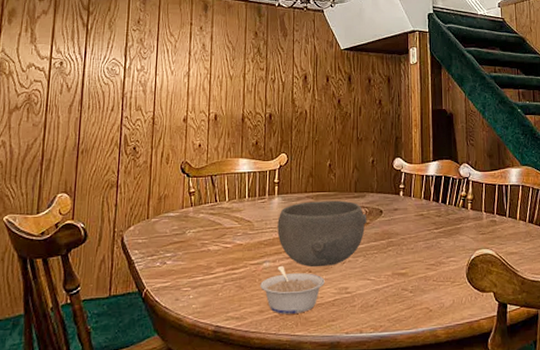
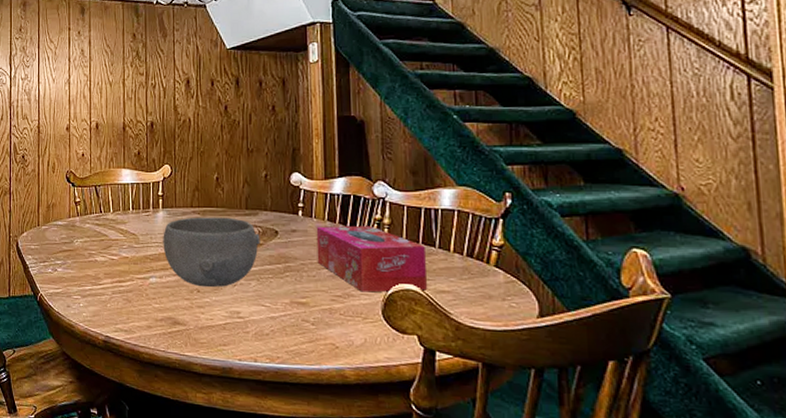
legume: present [260,266,325,314] -> none [147,283,215,334]
tissue box: none [414,201,500,259] -> present [316,225,427,293]

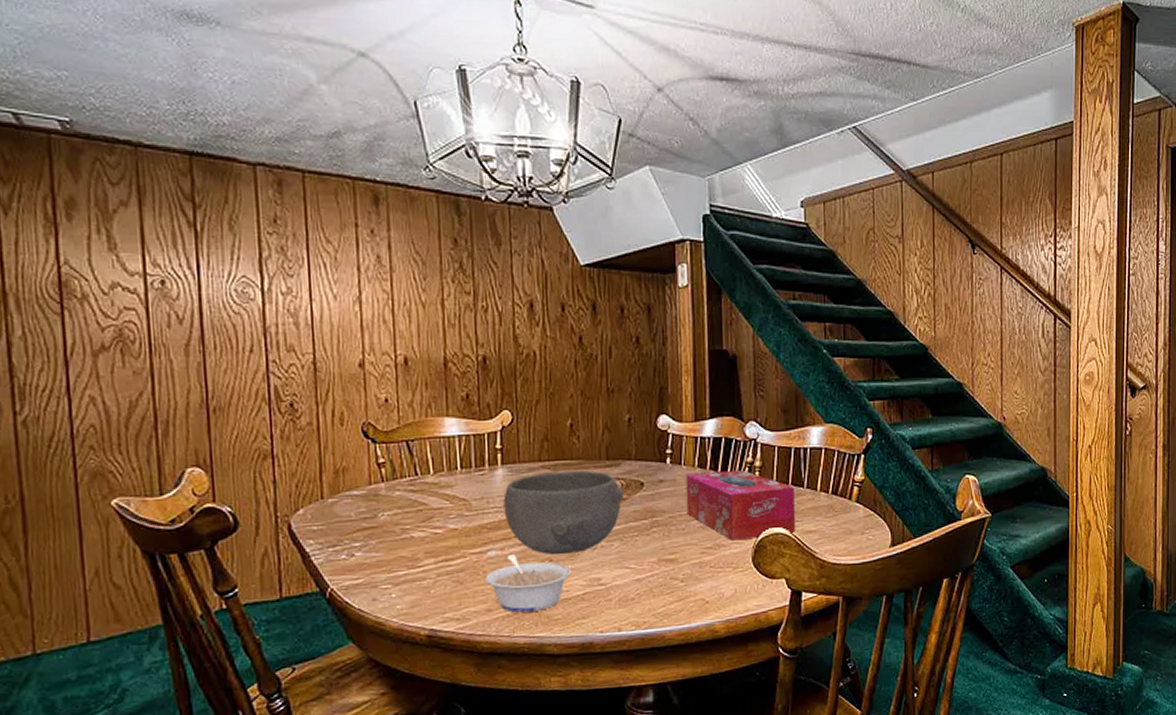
legume: none [147,283,215,334] -> present [485,555,571,613]

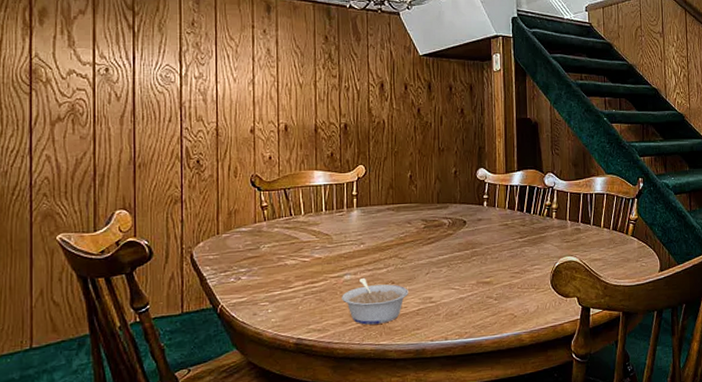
bowl: present [503,470,624,555] -> none [357,212,450,279]
tissue box: present [685,469,795,541] -> none [498,211,584,267]

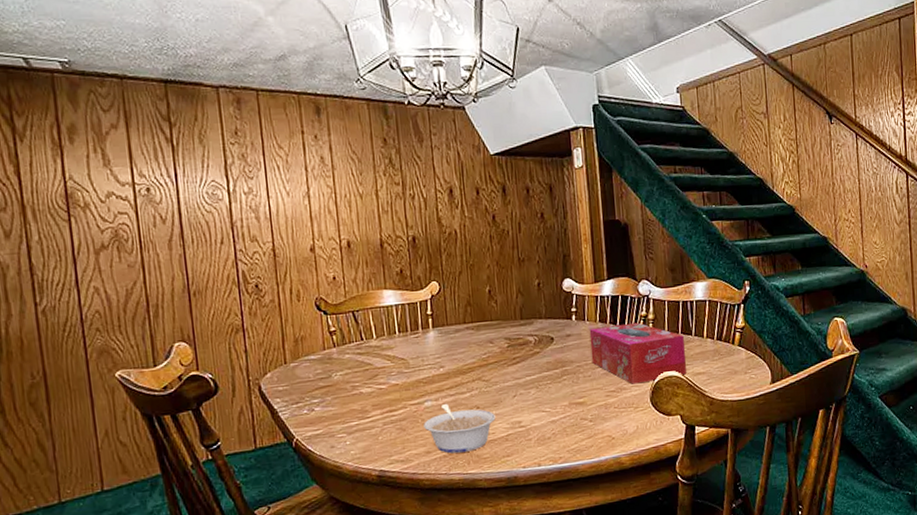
tissue box: none [498,211,584,267] -> present [589,322,686,384]

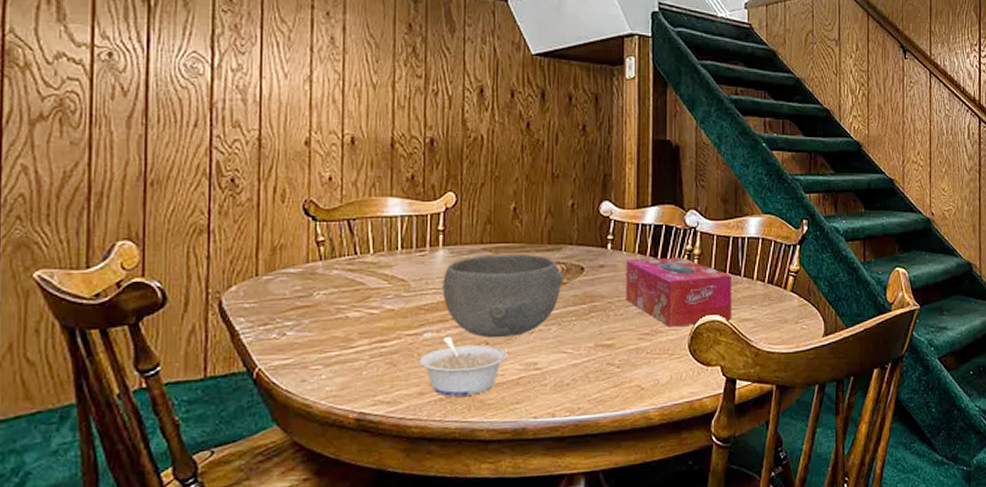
bowl: none [435,329,537,403] -> present [442,254,564,338]

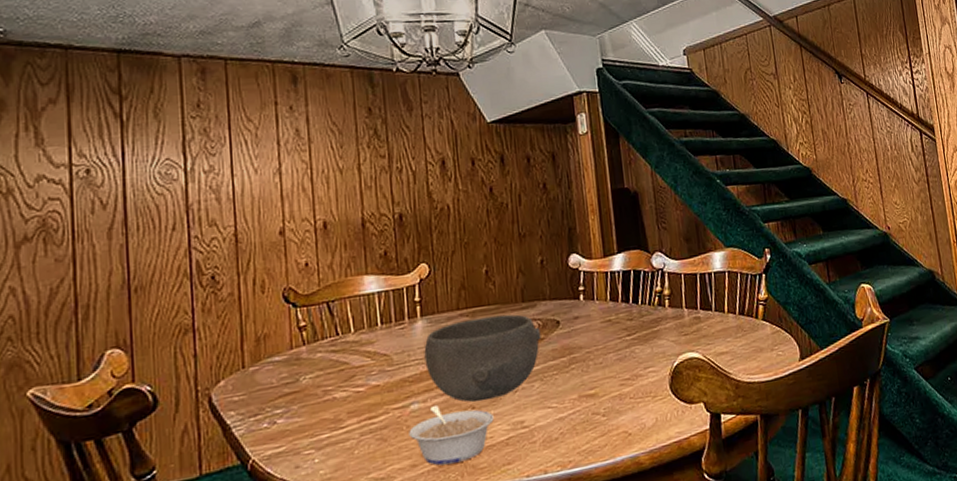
tissue box: present [625,257,731,327] -> none [599,299,708,370]

